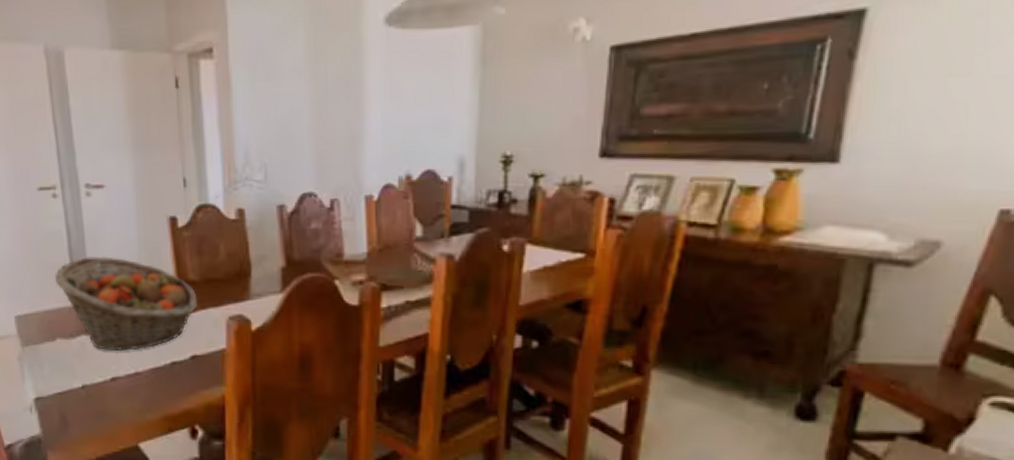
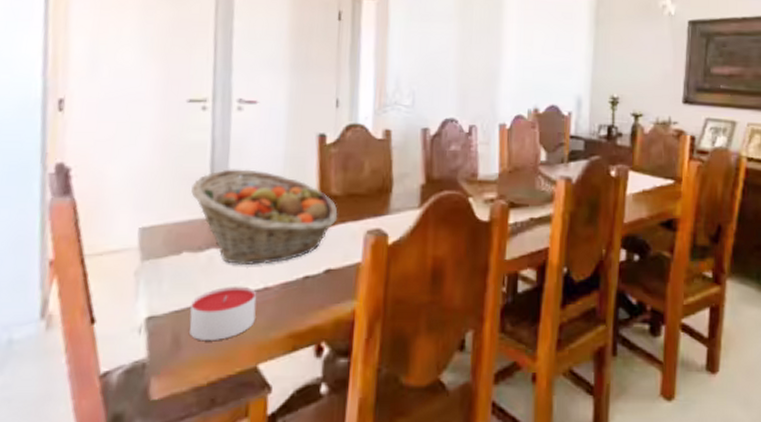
candle: none [71,371,131,420] -> present [189,286,257,340]

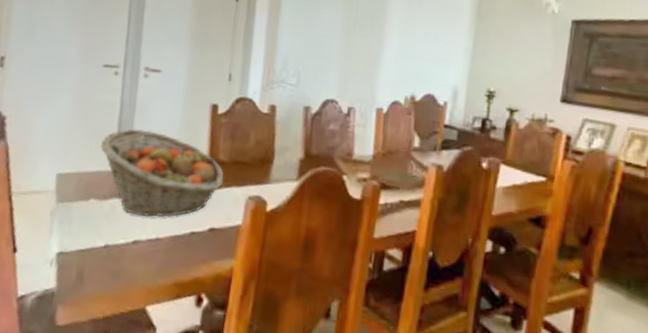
candle: present [189,286,257,340] -> none [91,233,149,280]

